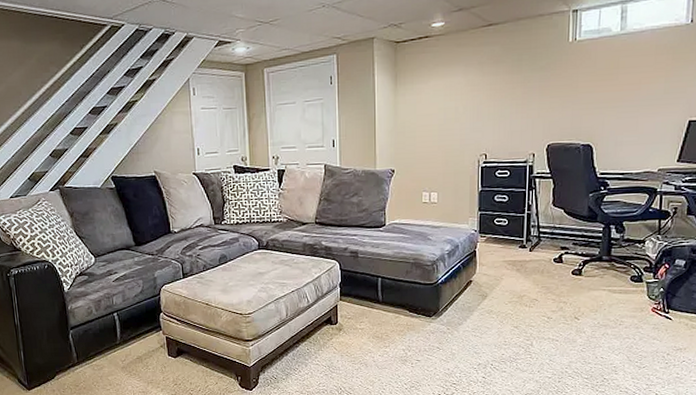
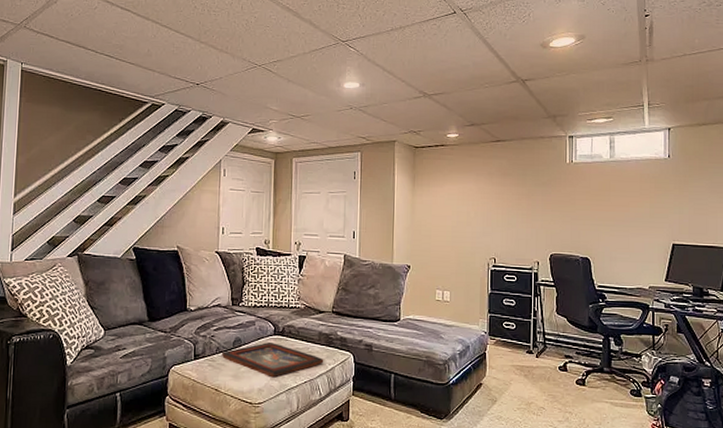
decorative tray: none [208,257,310,290] -> present [221,343,324,378]

